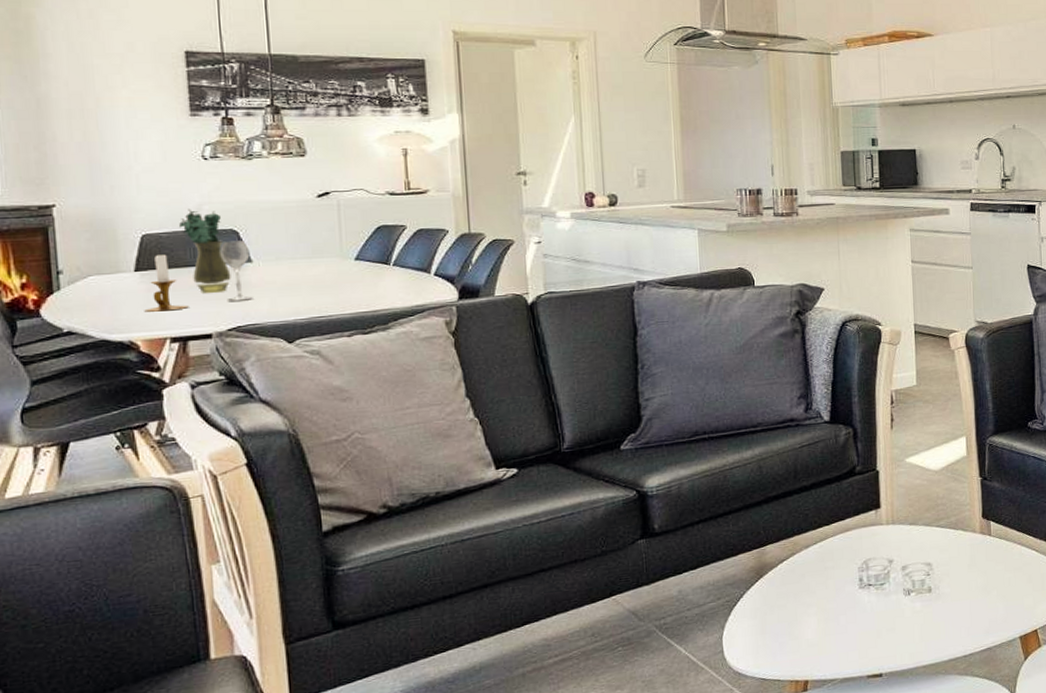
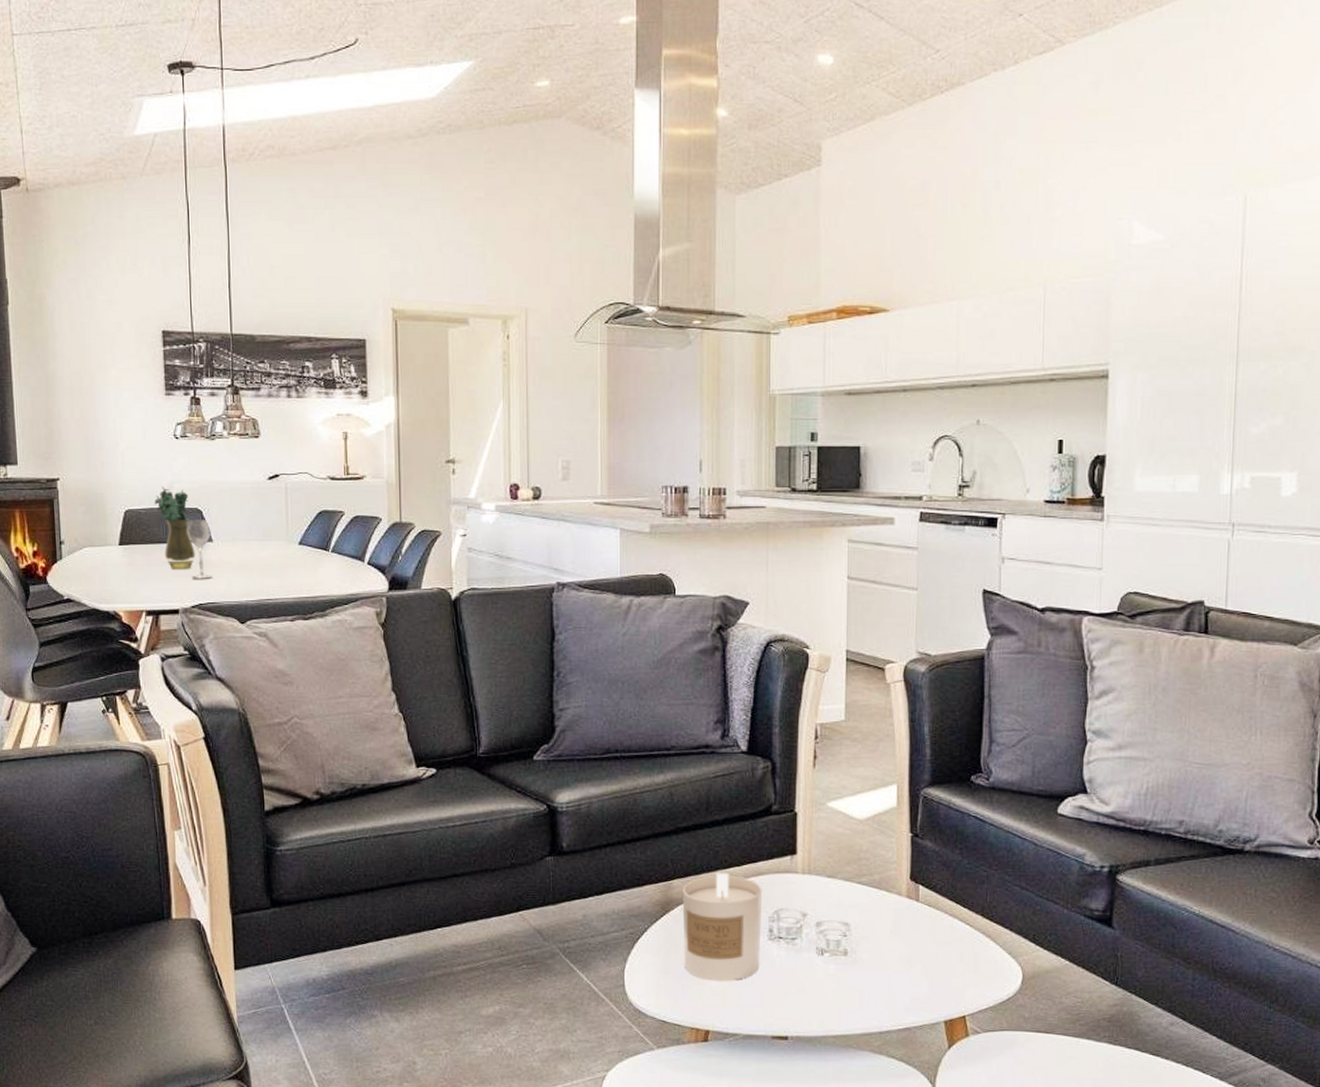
candlestick: present [144,254,189,312] -> none [126,530,161,585]
candle: none [775,532,853,634] -> present [682,872,763,981]

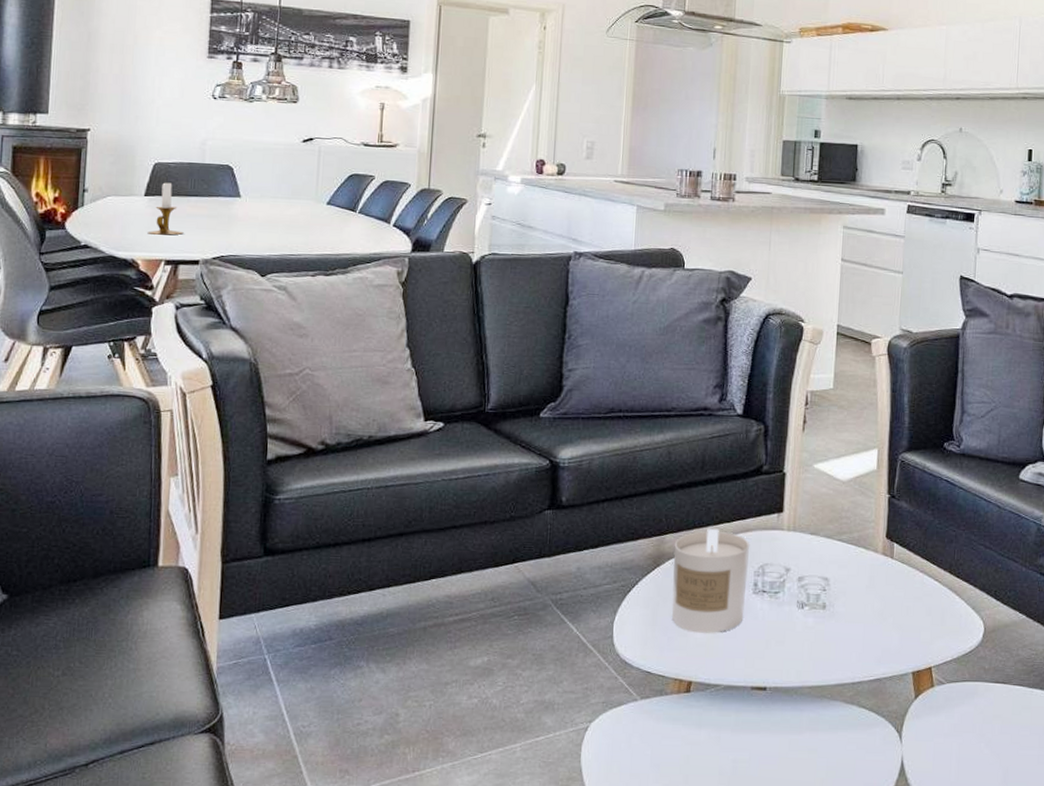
candlestick: none [126,530,161,585] -> present [147,182,184,235]
vase: present [155,486,195,570] -> none [186,143,222,223]
wineglass: present [187,520,213,579] -> none [215,175,240,233]

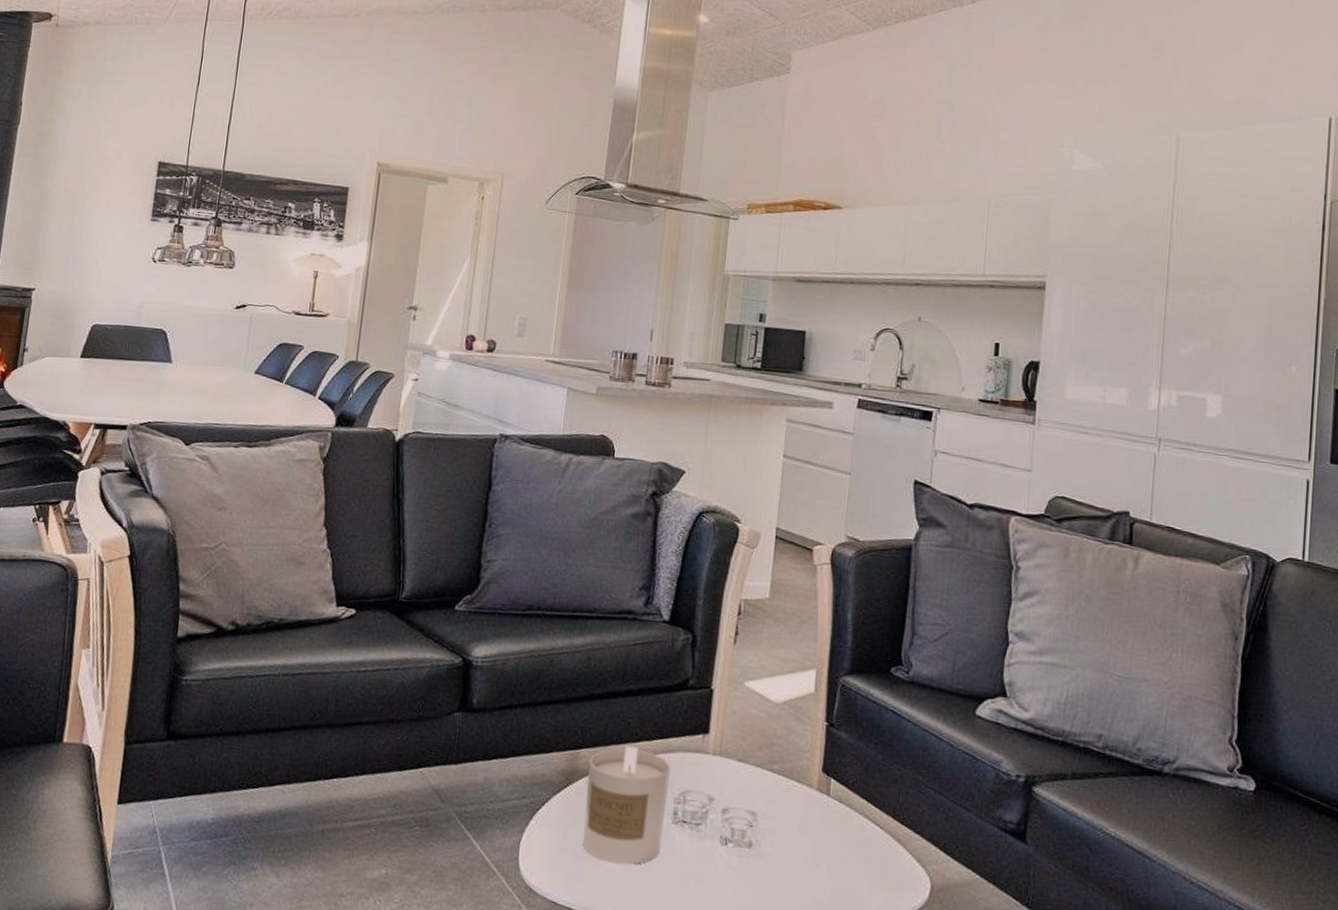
candlestick: present [147,182,184,235] -> none [80,344,115,399]

